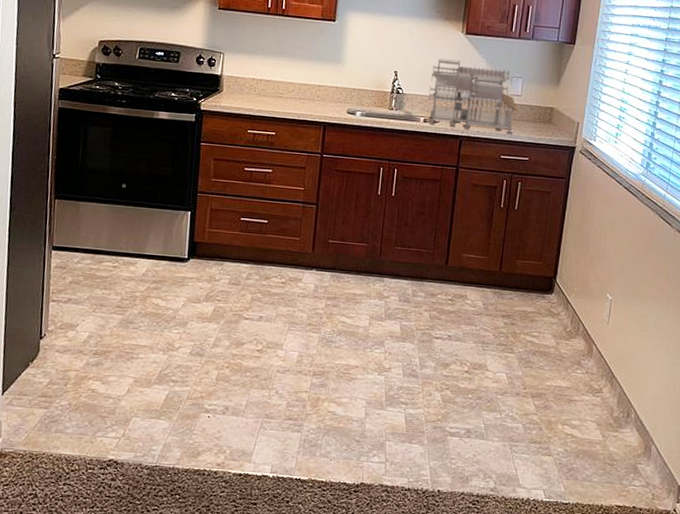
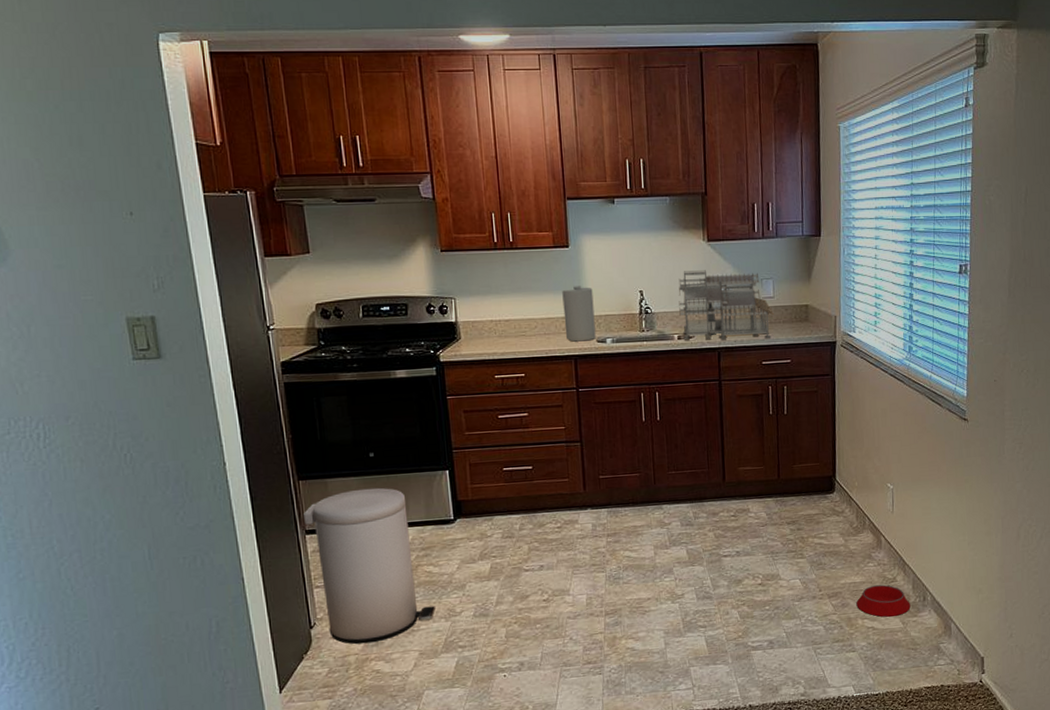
pedal bin: none [53,215,156,362] -> present [303,487,436,644]
paper towel holder: none [319,58,351,111] -> present [562,286,596,342]
pet bowl: none [559,393,613,428] -> present [856,584,911,617]

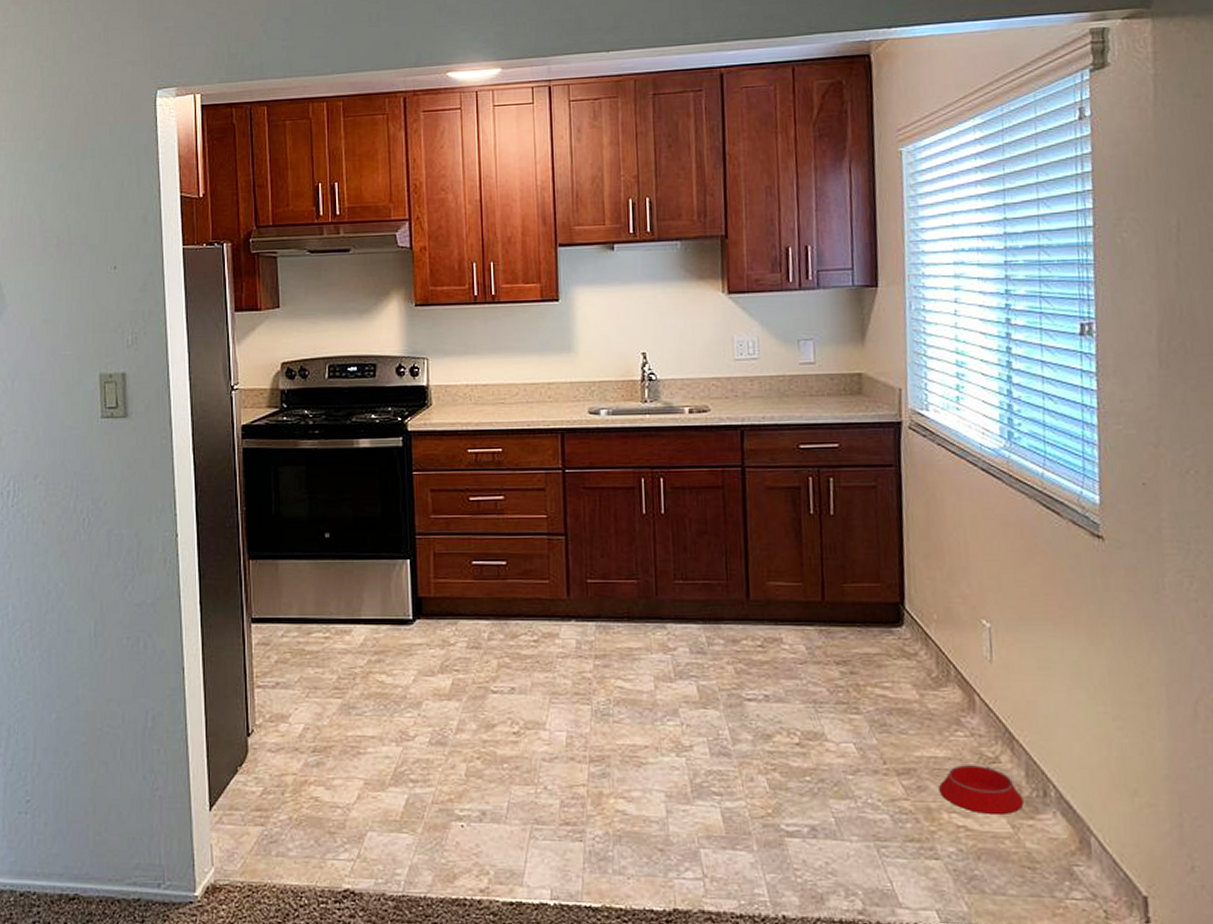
pedal bin: present [303,487,436,644] -> none [251,574,386,762]
paper towel holder: present [562,286,596,342] -> none [549,346,588,413]
dish rack: present [678,270,775,342] -> none [690,328,816,416]

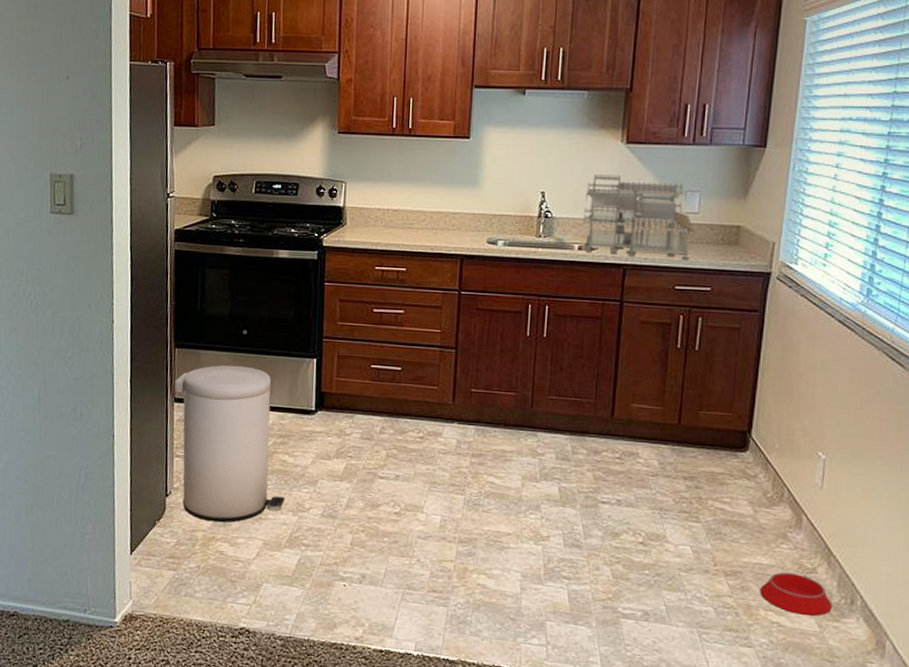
pedal bin: none [251,574,386,762] -> present [174,365,285,523]
dish rack: none [690,328,816,416] -> present [583,174,698,261]

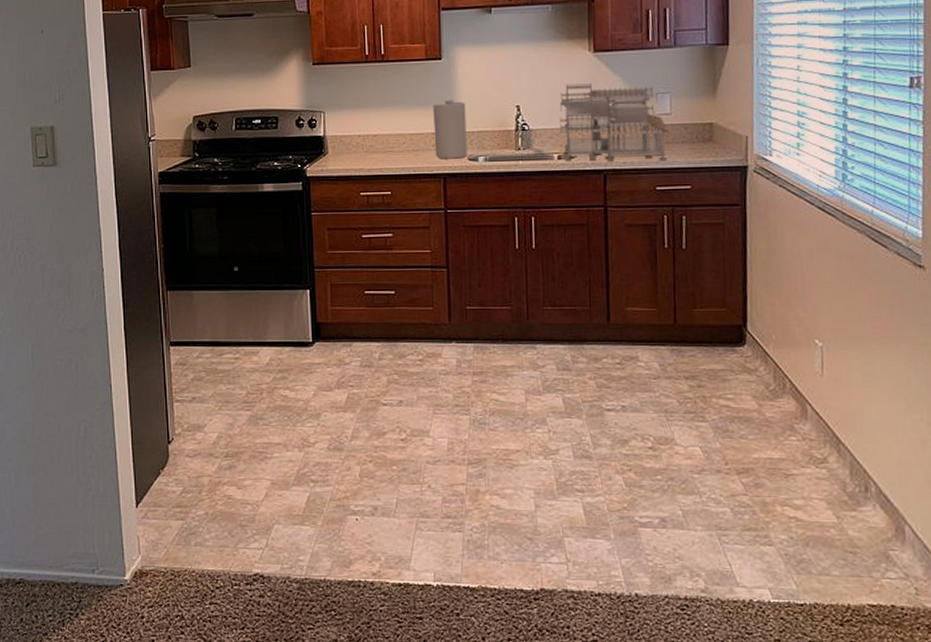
pedal bin: present [174,365,285,523] -> none [169,303,289,466]
paper towel holder: none [454,180,490,241] -> present [433,100,467,159]
pet bowl: present [760,572,832,616] -> none [774,465,848,507]

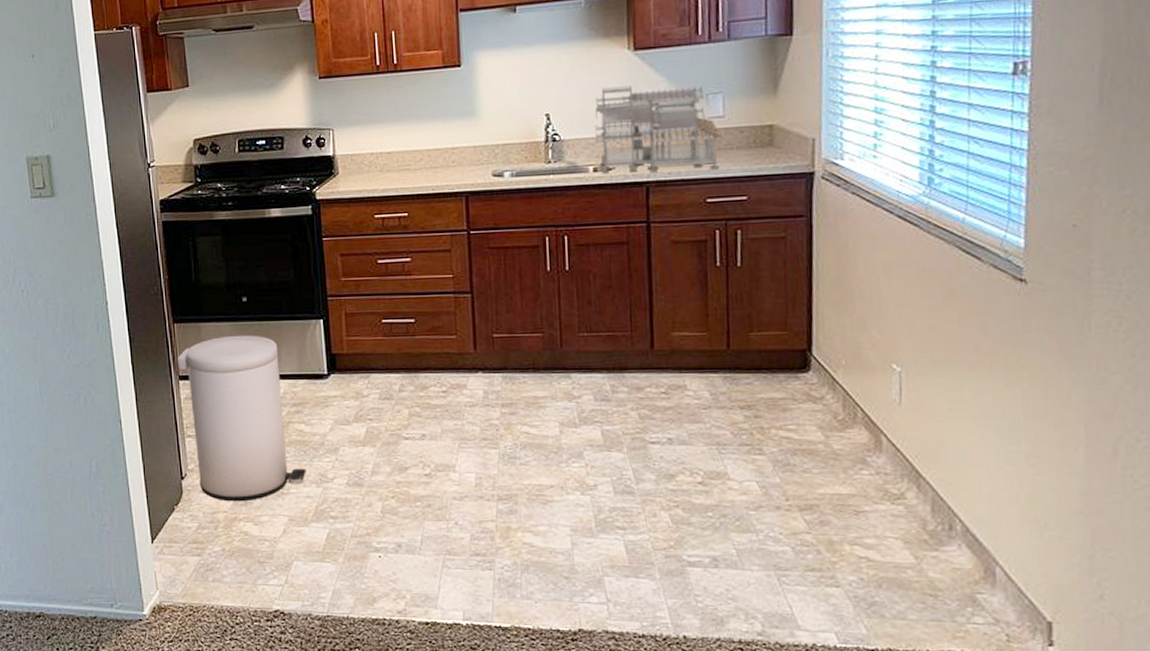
pedal bin: none [169,303,289,466] -> present [178,335,306,502]
paper towel holder: present [433,100,467,159] -> none [452,111,492,176]

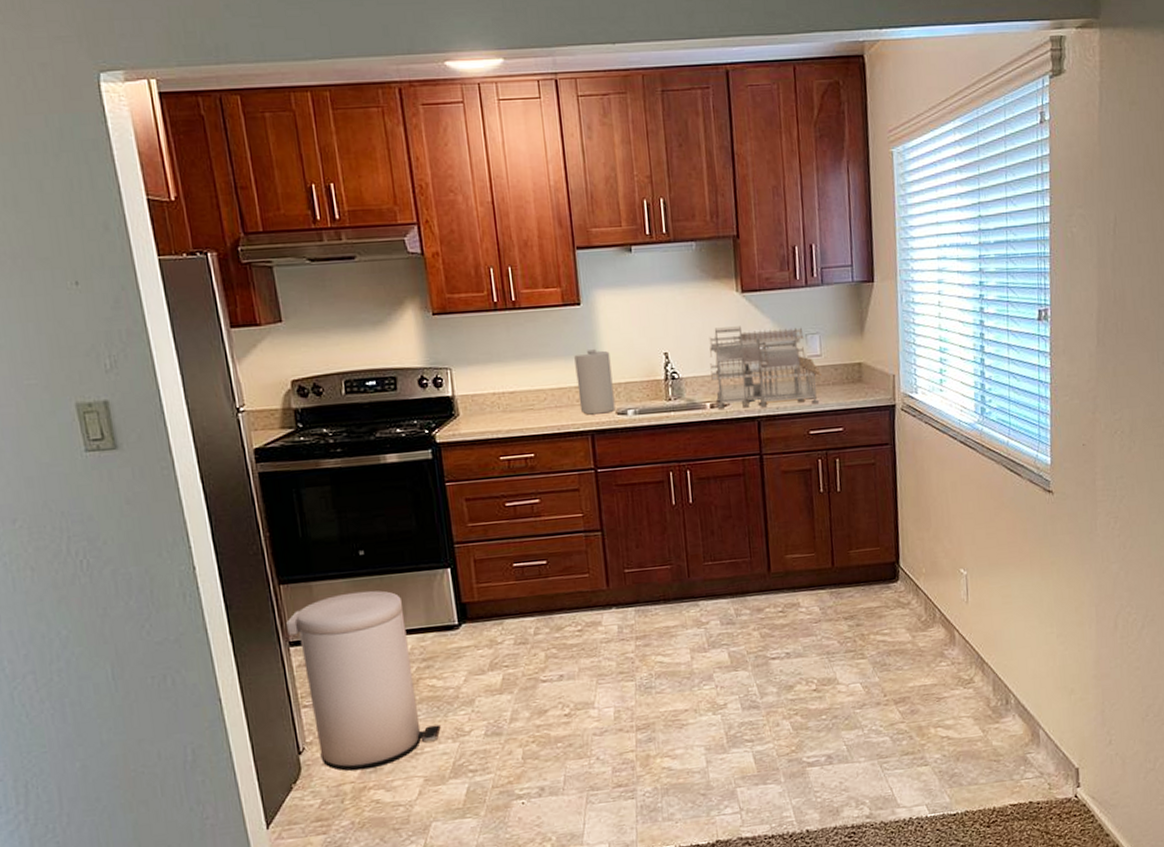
paper towel holder: none [452,111,492,176] -> present [574,349,615,415]

